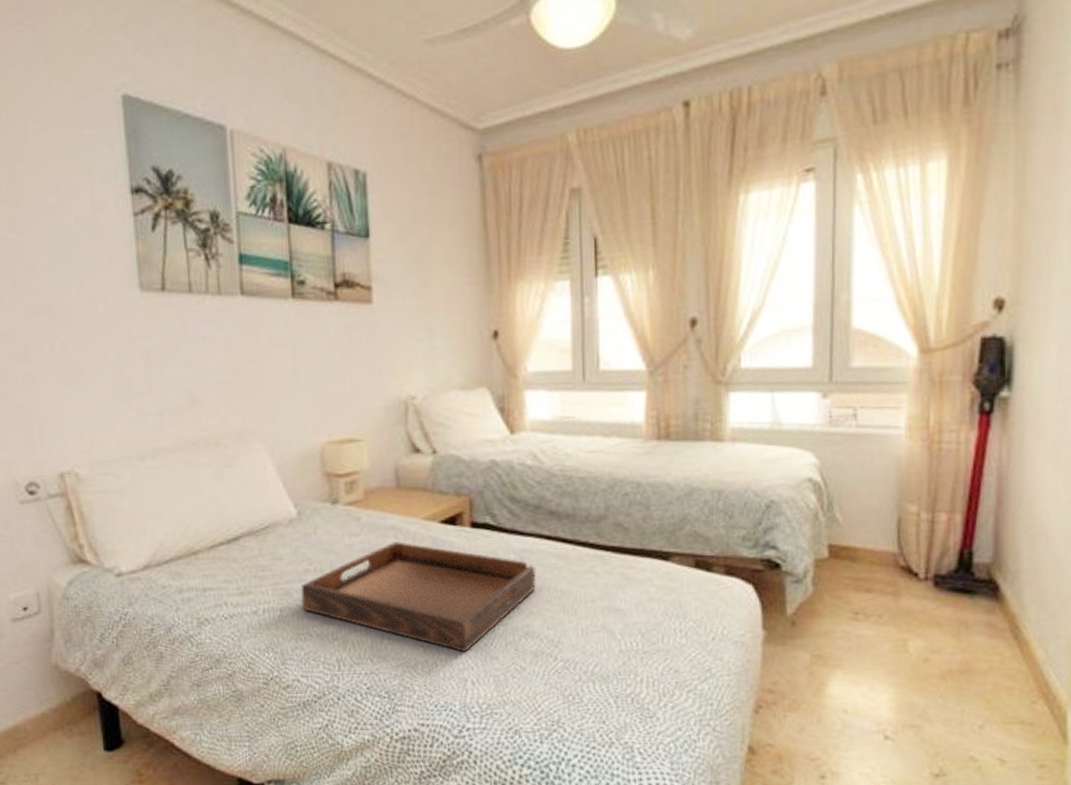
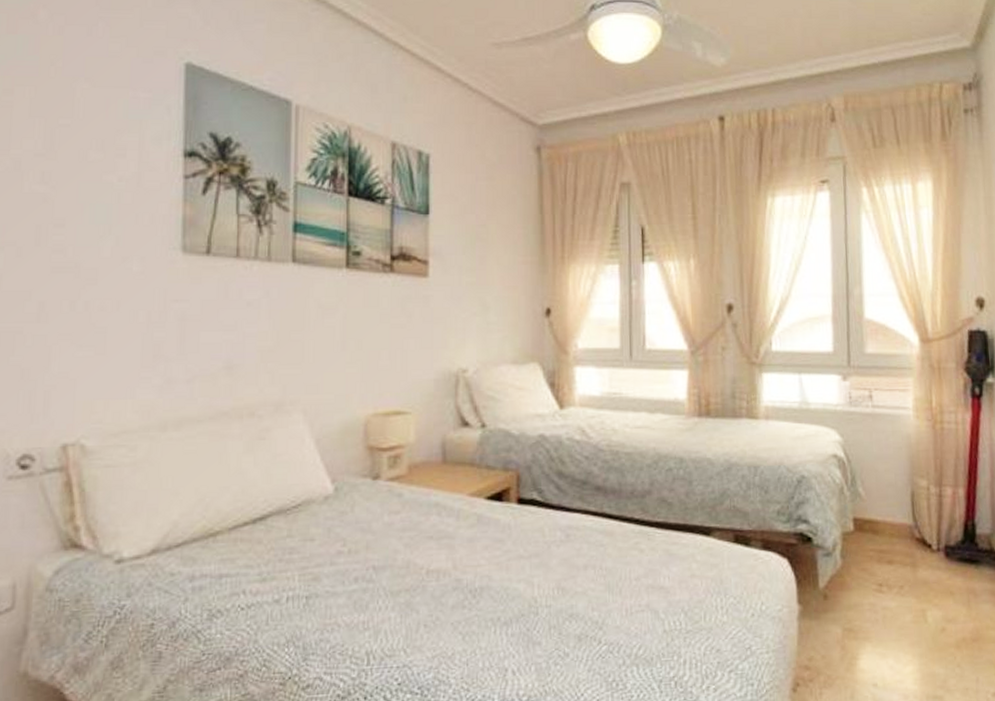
serving tray: present [301,541,537,653] -> none [331,519,582,639]

